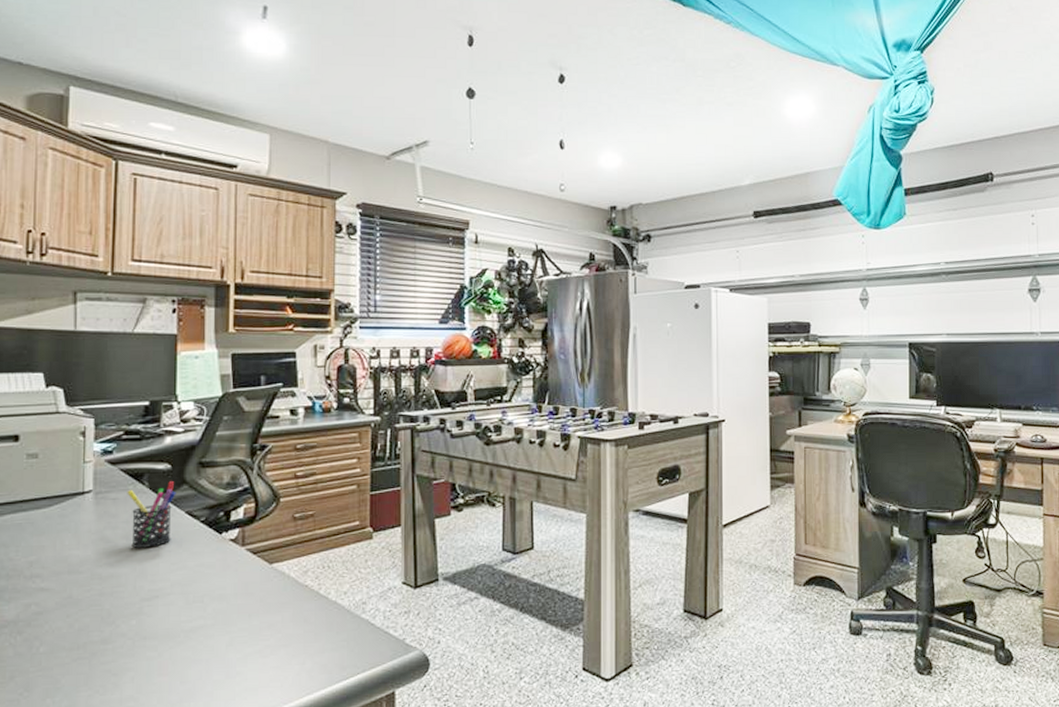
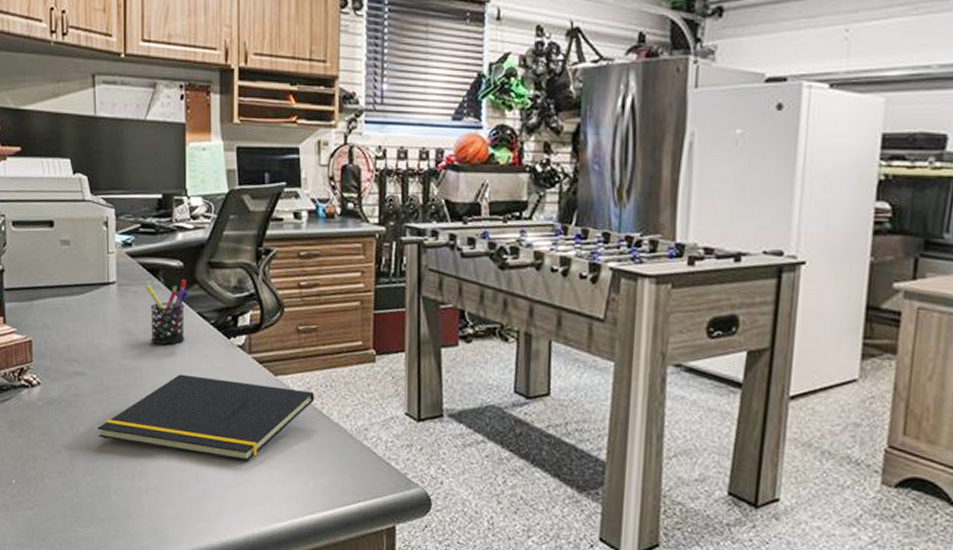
notepad: none [61,574,312,655] -> present [96,374,315,461]

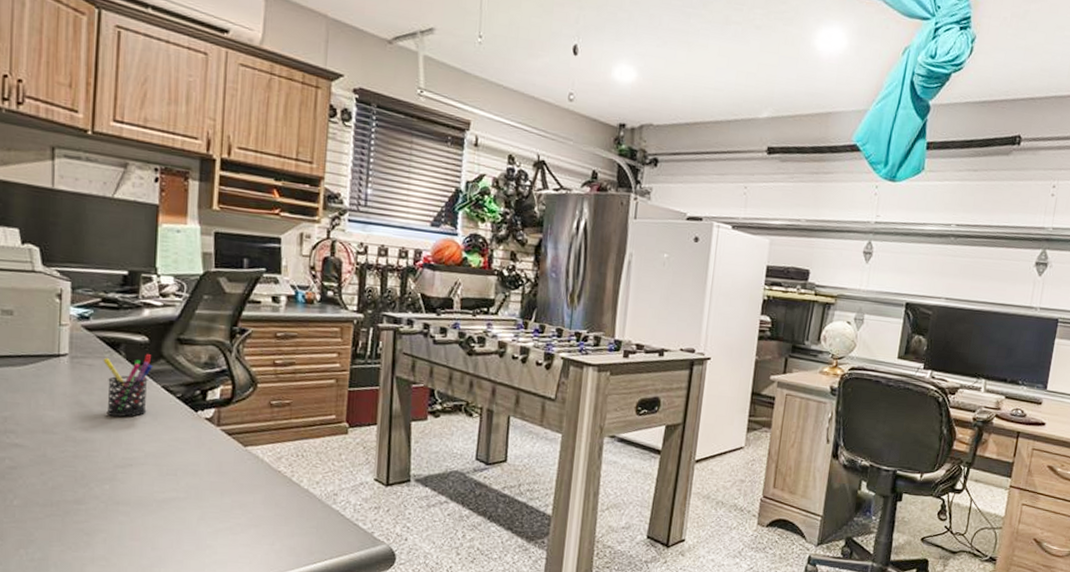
notepad: present [96,374,315,461] -> none [35,445,286,528]

